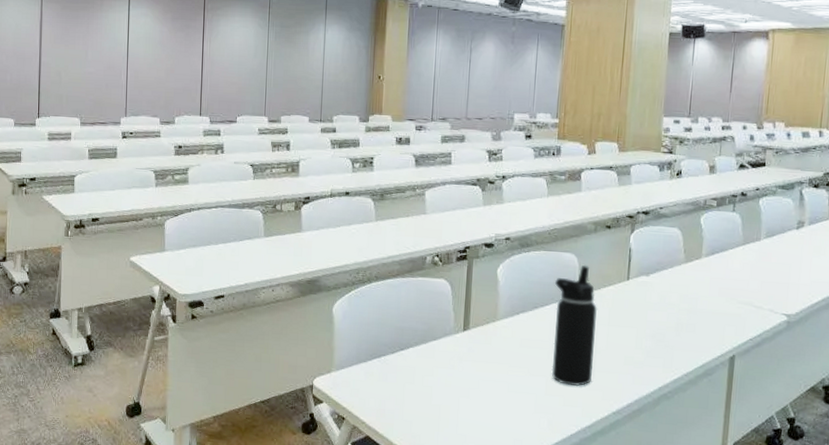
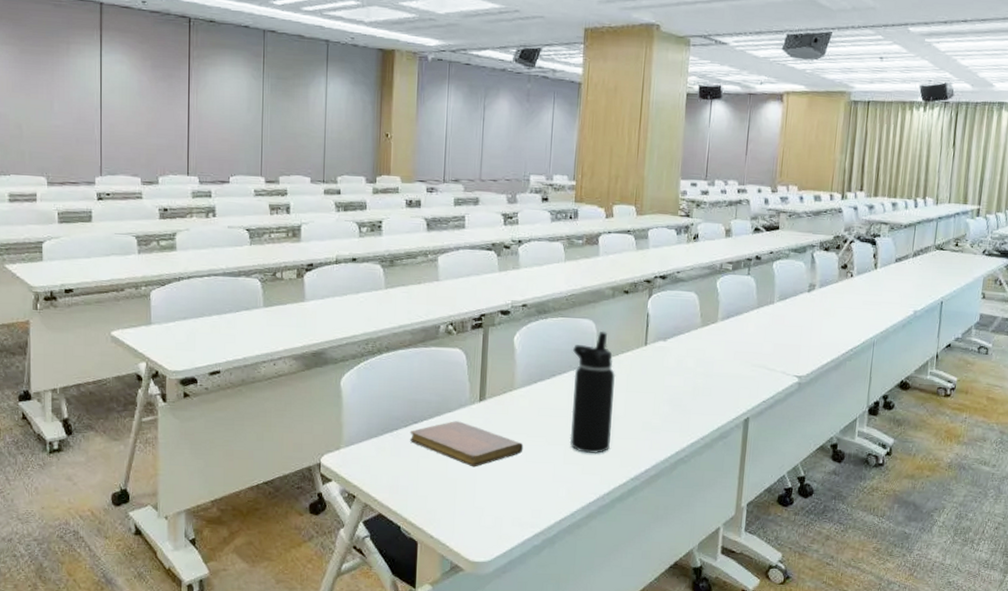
notebook: none [396,349,506,395] -> present [409,421,524,467]

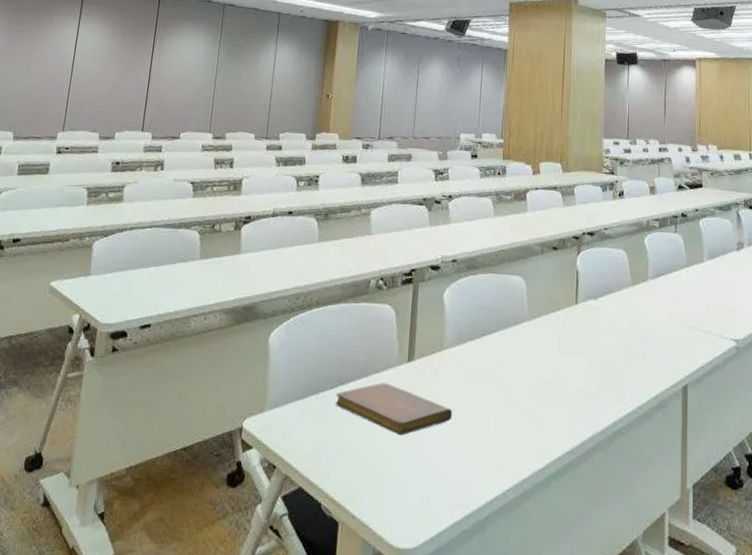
water bottle: present [569,331,616,454] -> none [500,288,547,424]

